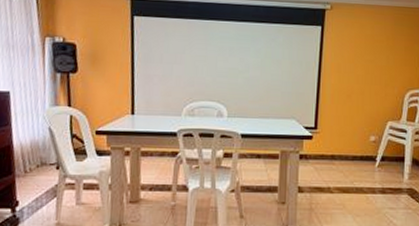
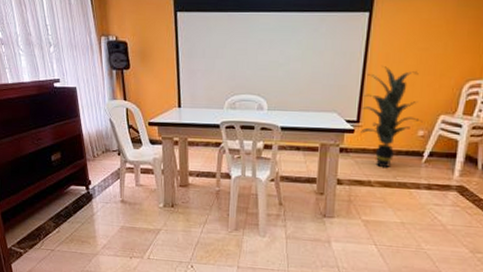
indoor plant: none [316,76,373,174] -> present [359,66,423,169]

